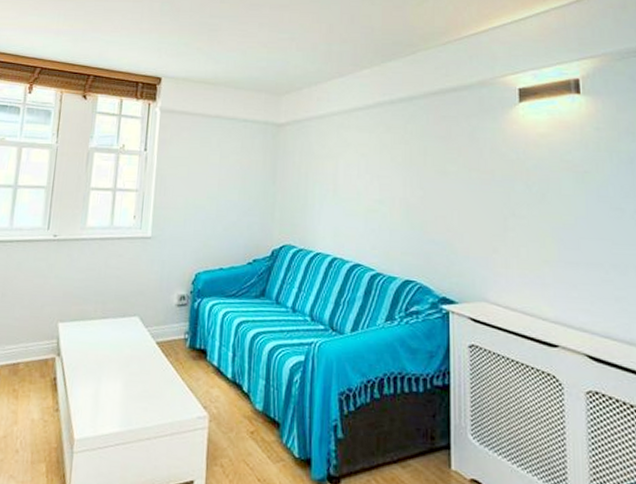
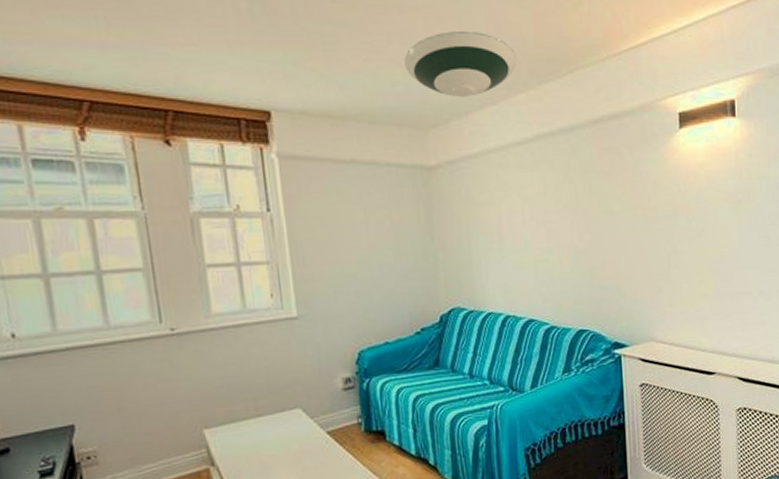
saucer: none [270,21,366,72] -> present [404,30,518,98]

